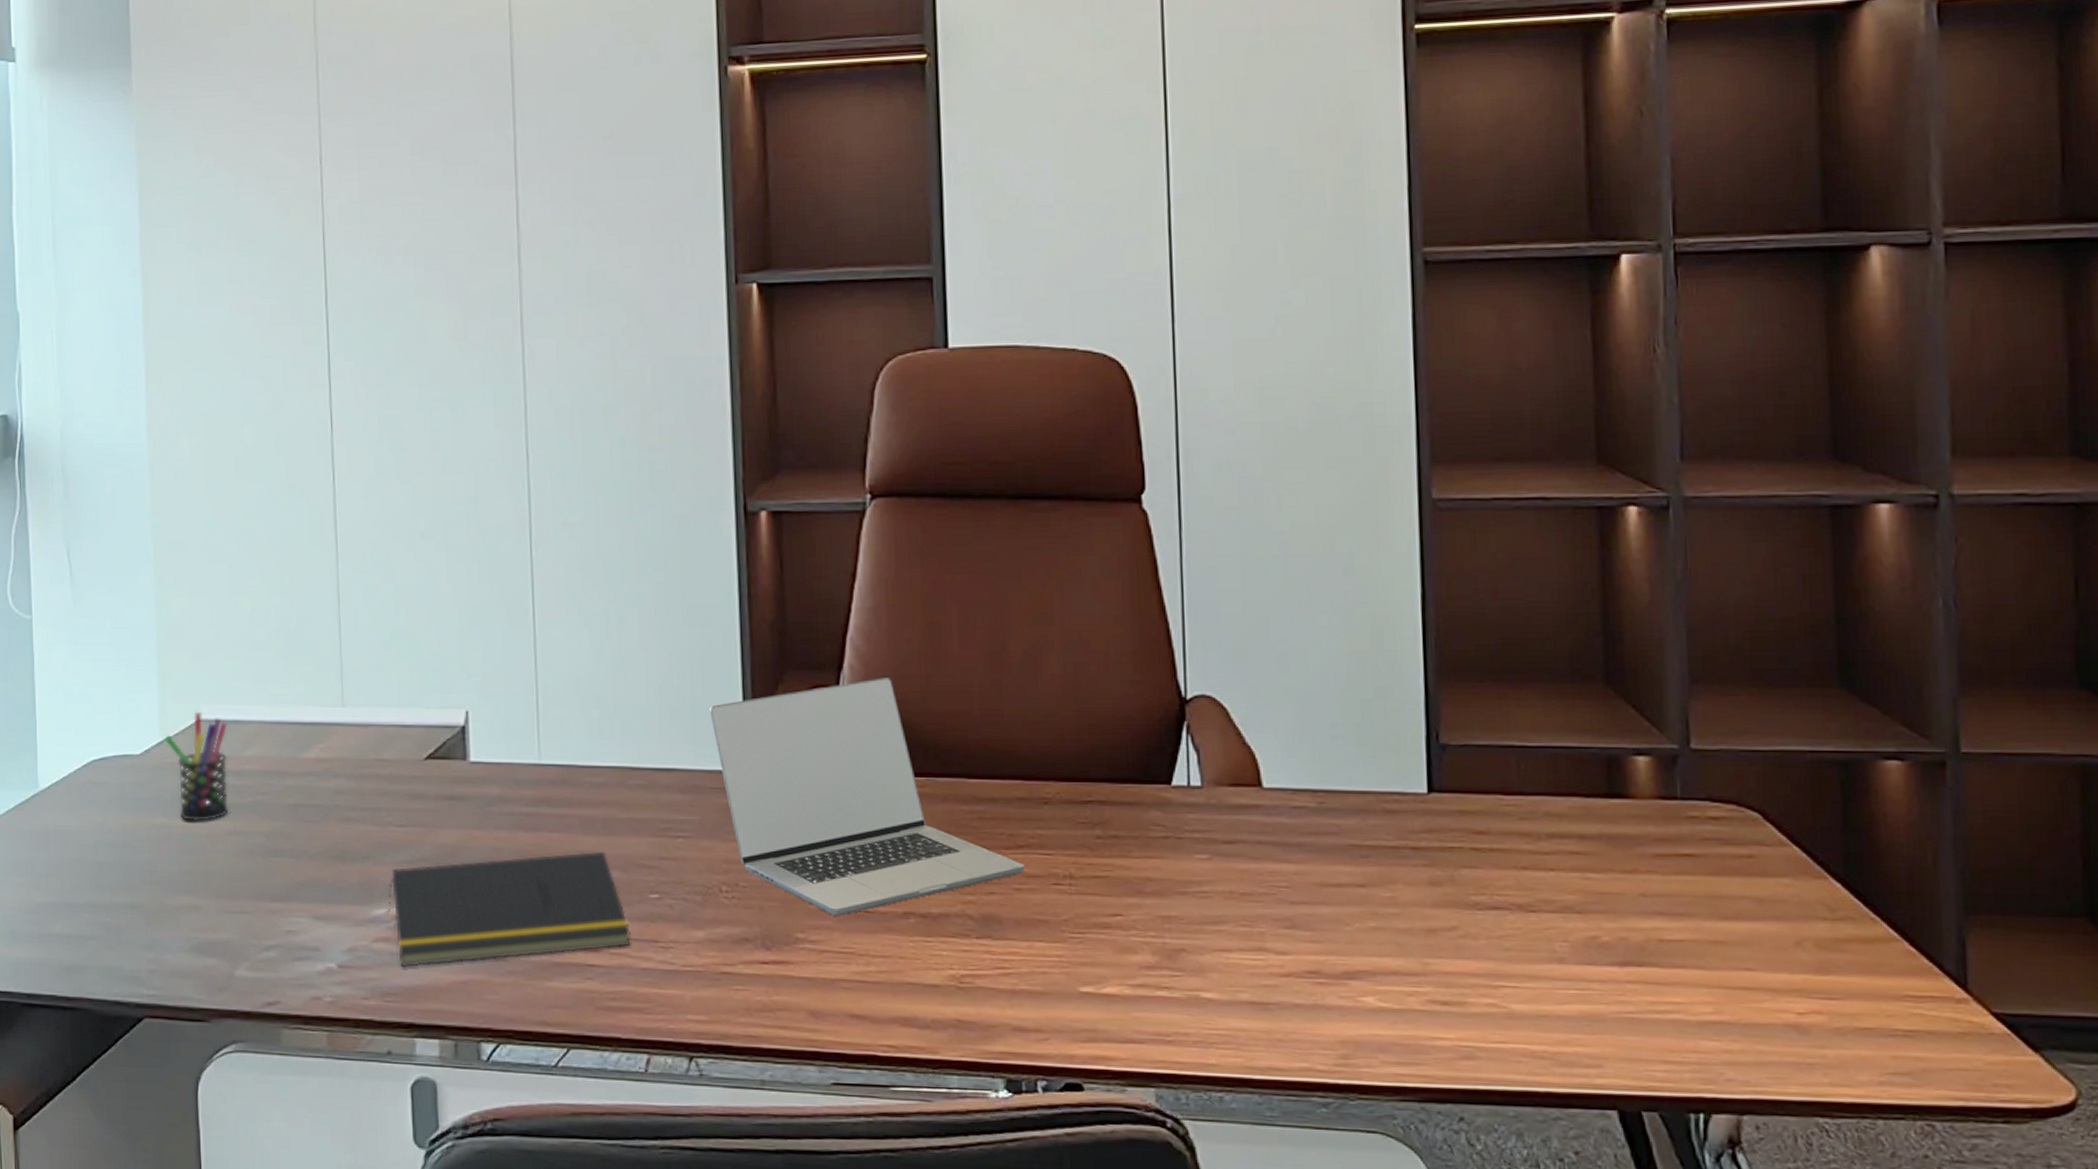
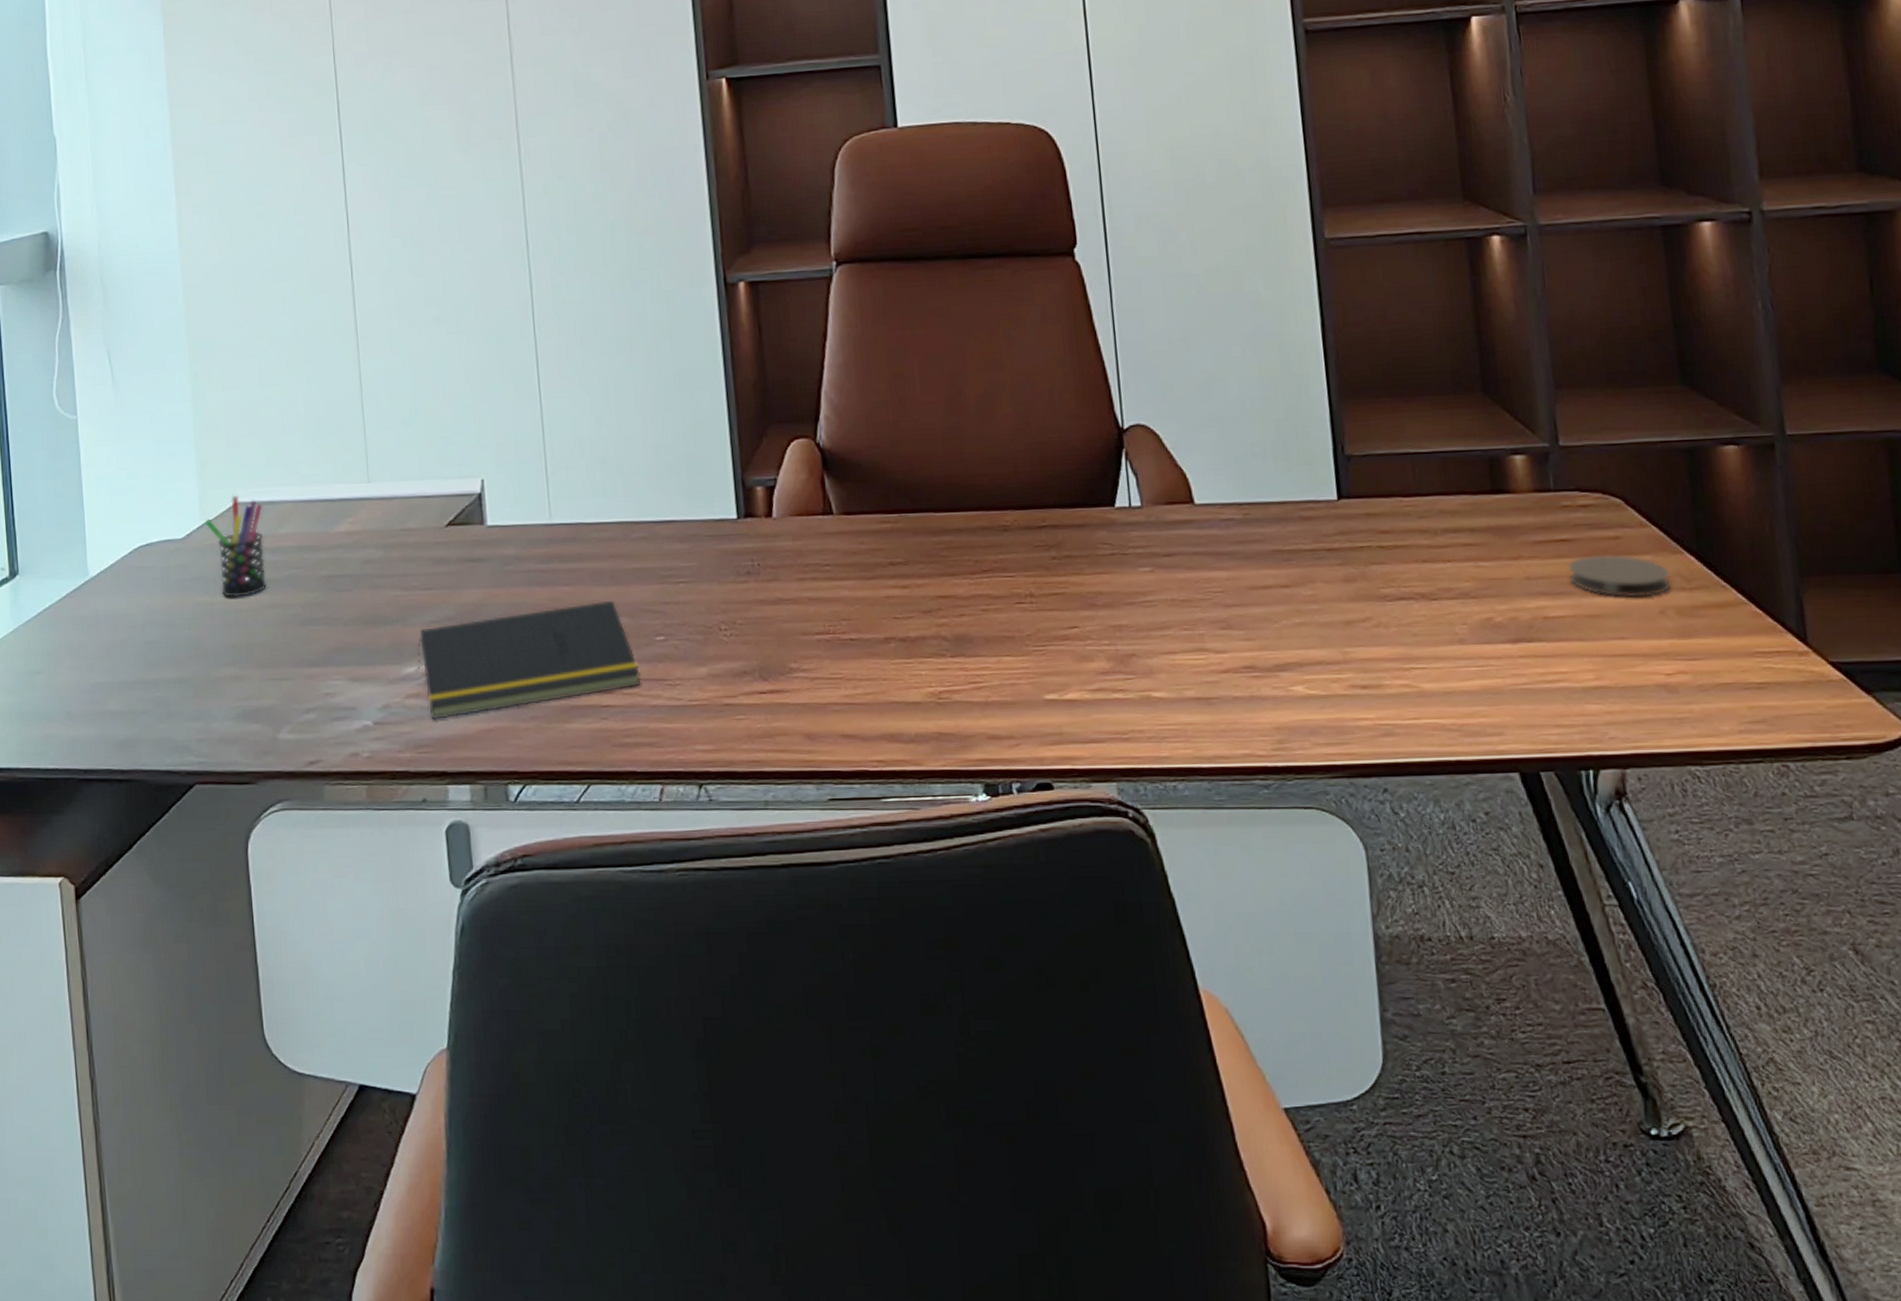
laptop: present [710,677,1025,917] -> none [702,425,990,647]
coaster: none [1690,873,1811,925] -> present [1568,554,1671,598]

